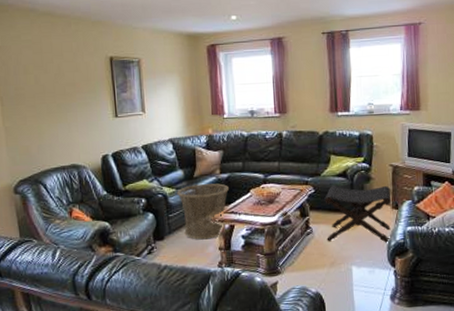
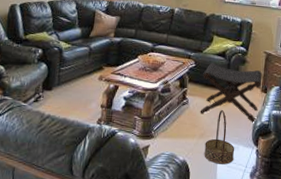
basket: present [177,183,230,240] -> none [71,43,120,96]
basket: none [337,234,371,291] -> present [204,110,235,165]

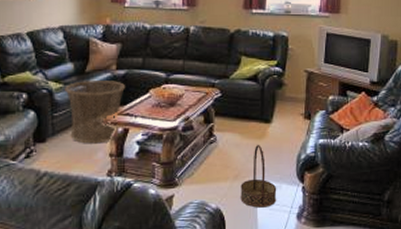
basket: none [71,43,120,96] -> present [65,81,126,144]
footstool: present [200,62,263,124] -> none [231,89,304,157]

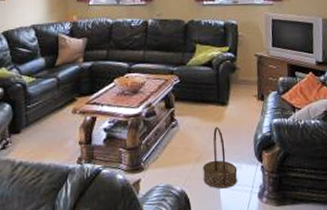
basket: present [65,81,126,144] -> none [37,72,93,134]

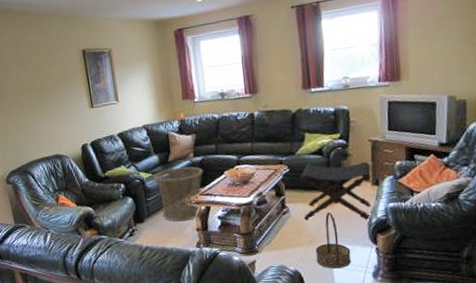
basket: none [37,72,93,134] -> present [153,166,204,222]
footstool: none [190,75,258,137] -> present [300,162,372,221]

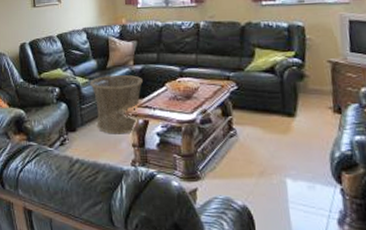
footstool: present [300,162,372,221] -> none [249,81,335,155]
basket: present [315,212,351,269] -> none [267,140,310,209]

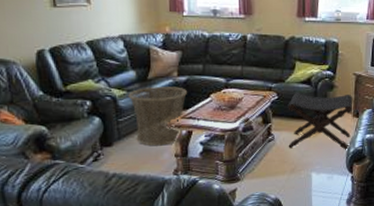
footstool: none [249,81,335,155] -> present [288,92,353,151]

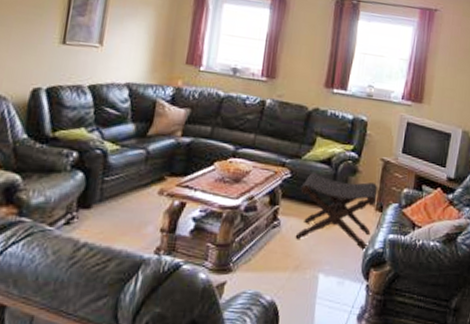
basket: present [128,87,188,147] -> none [119,144,190,216]

